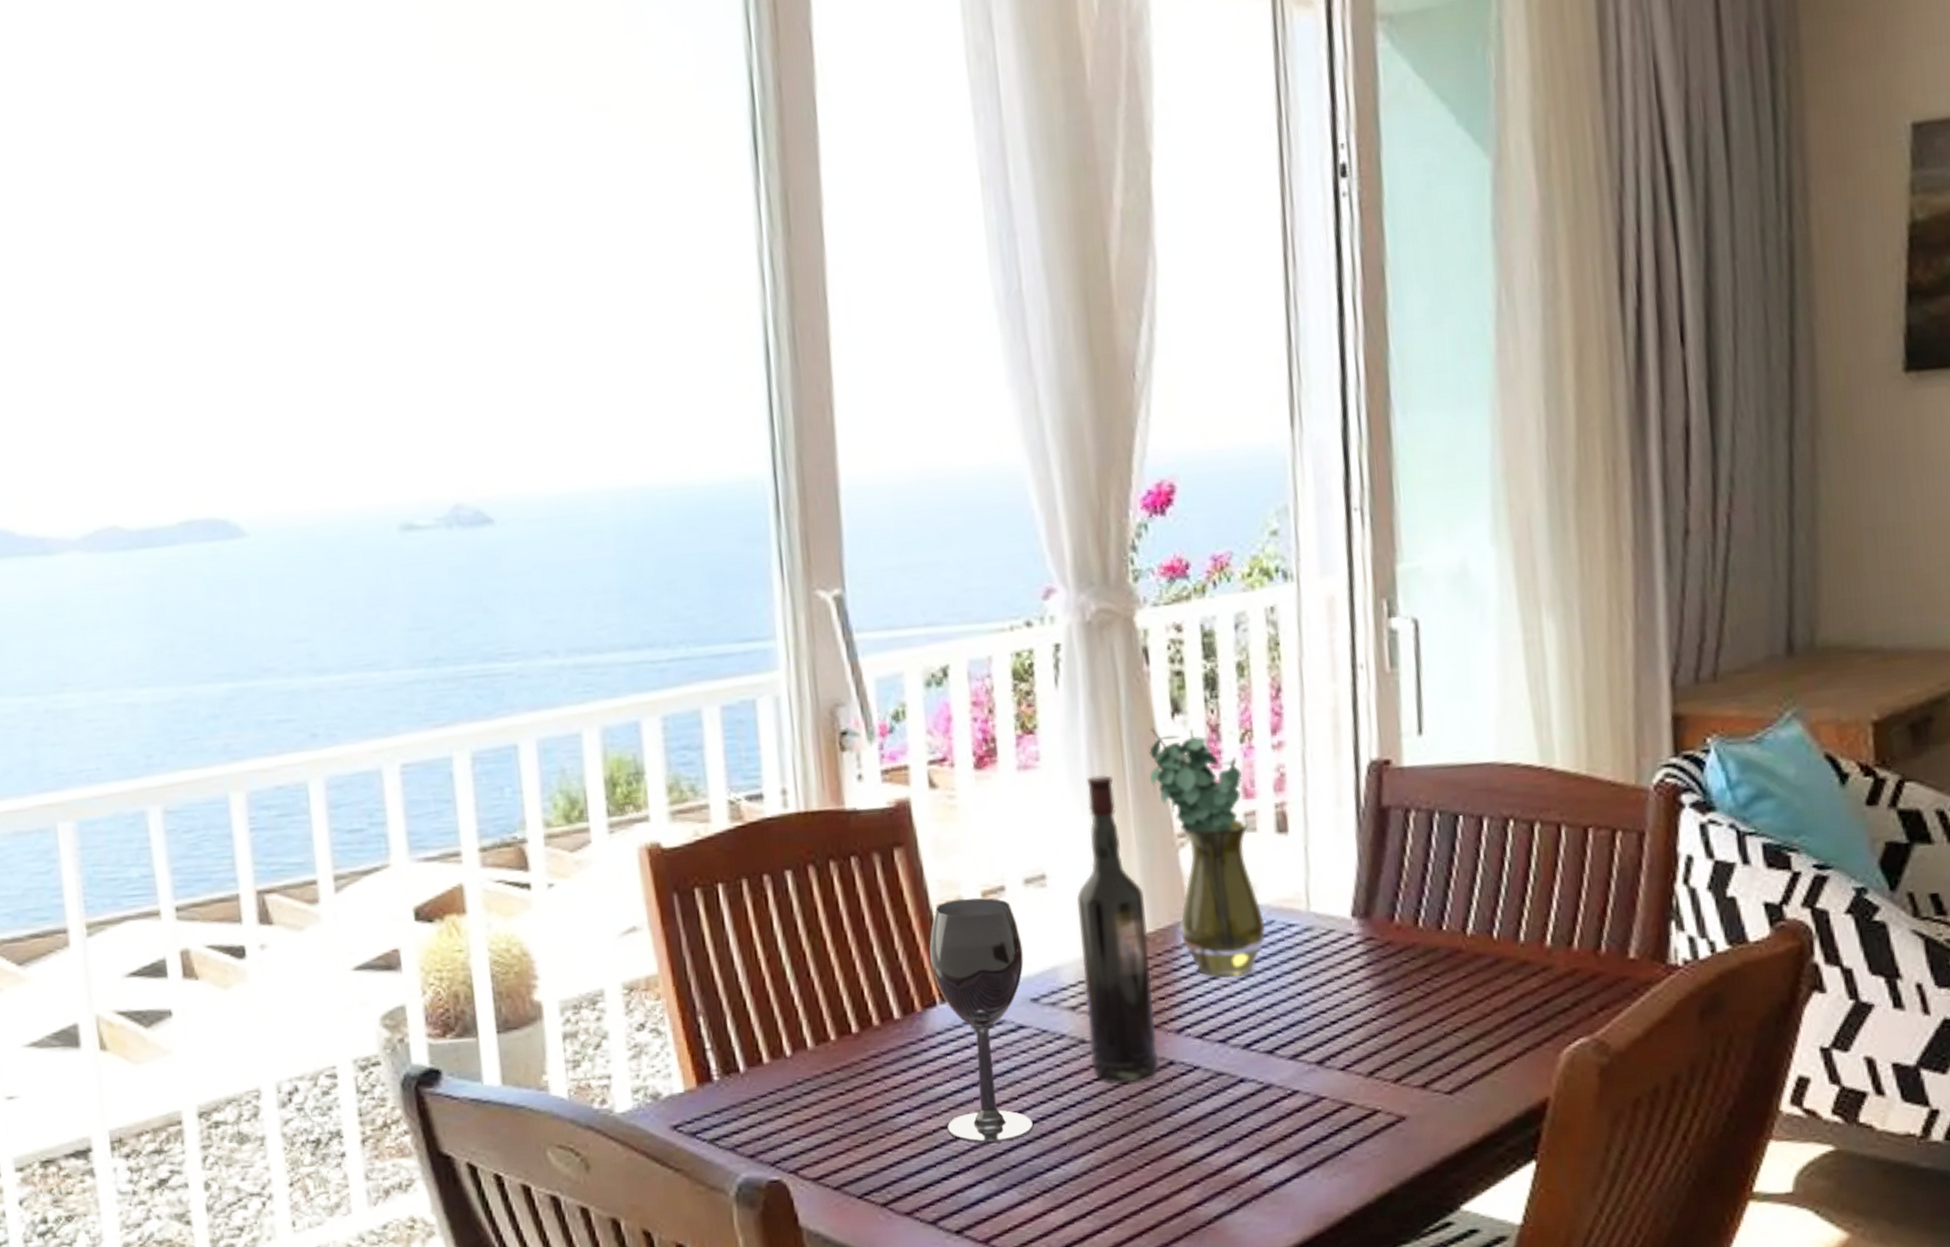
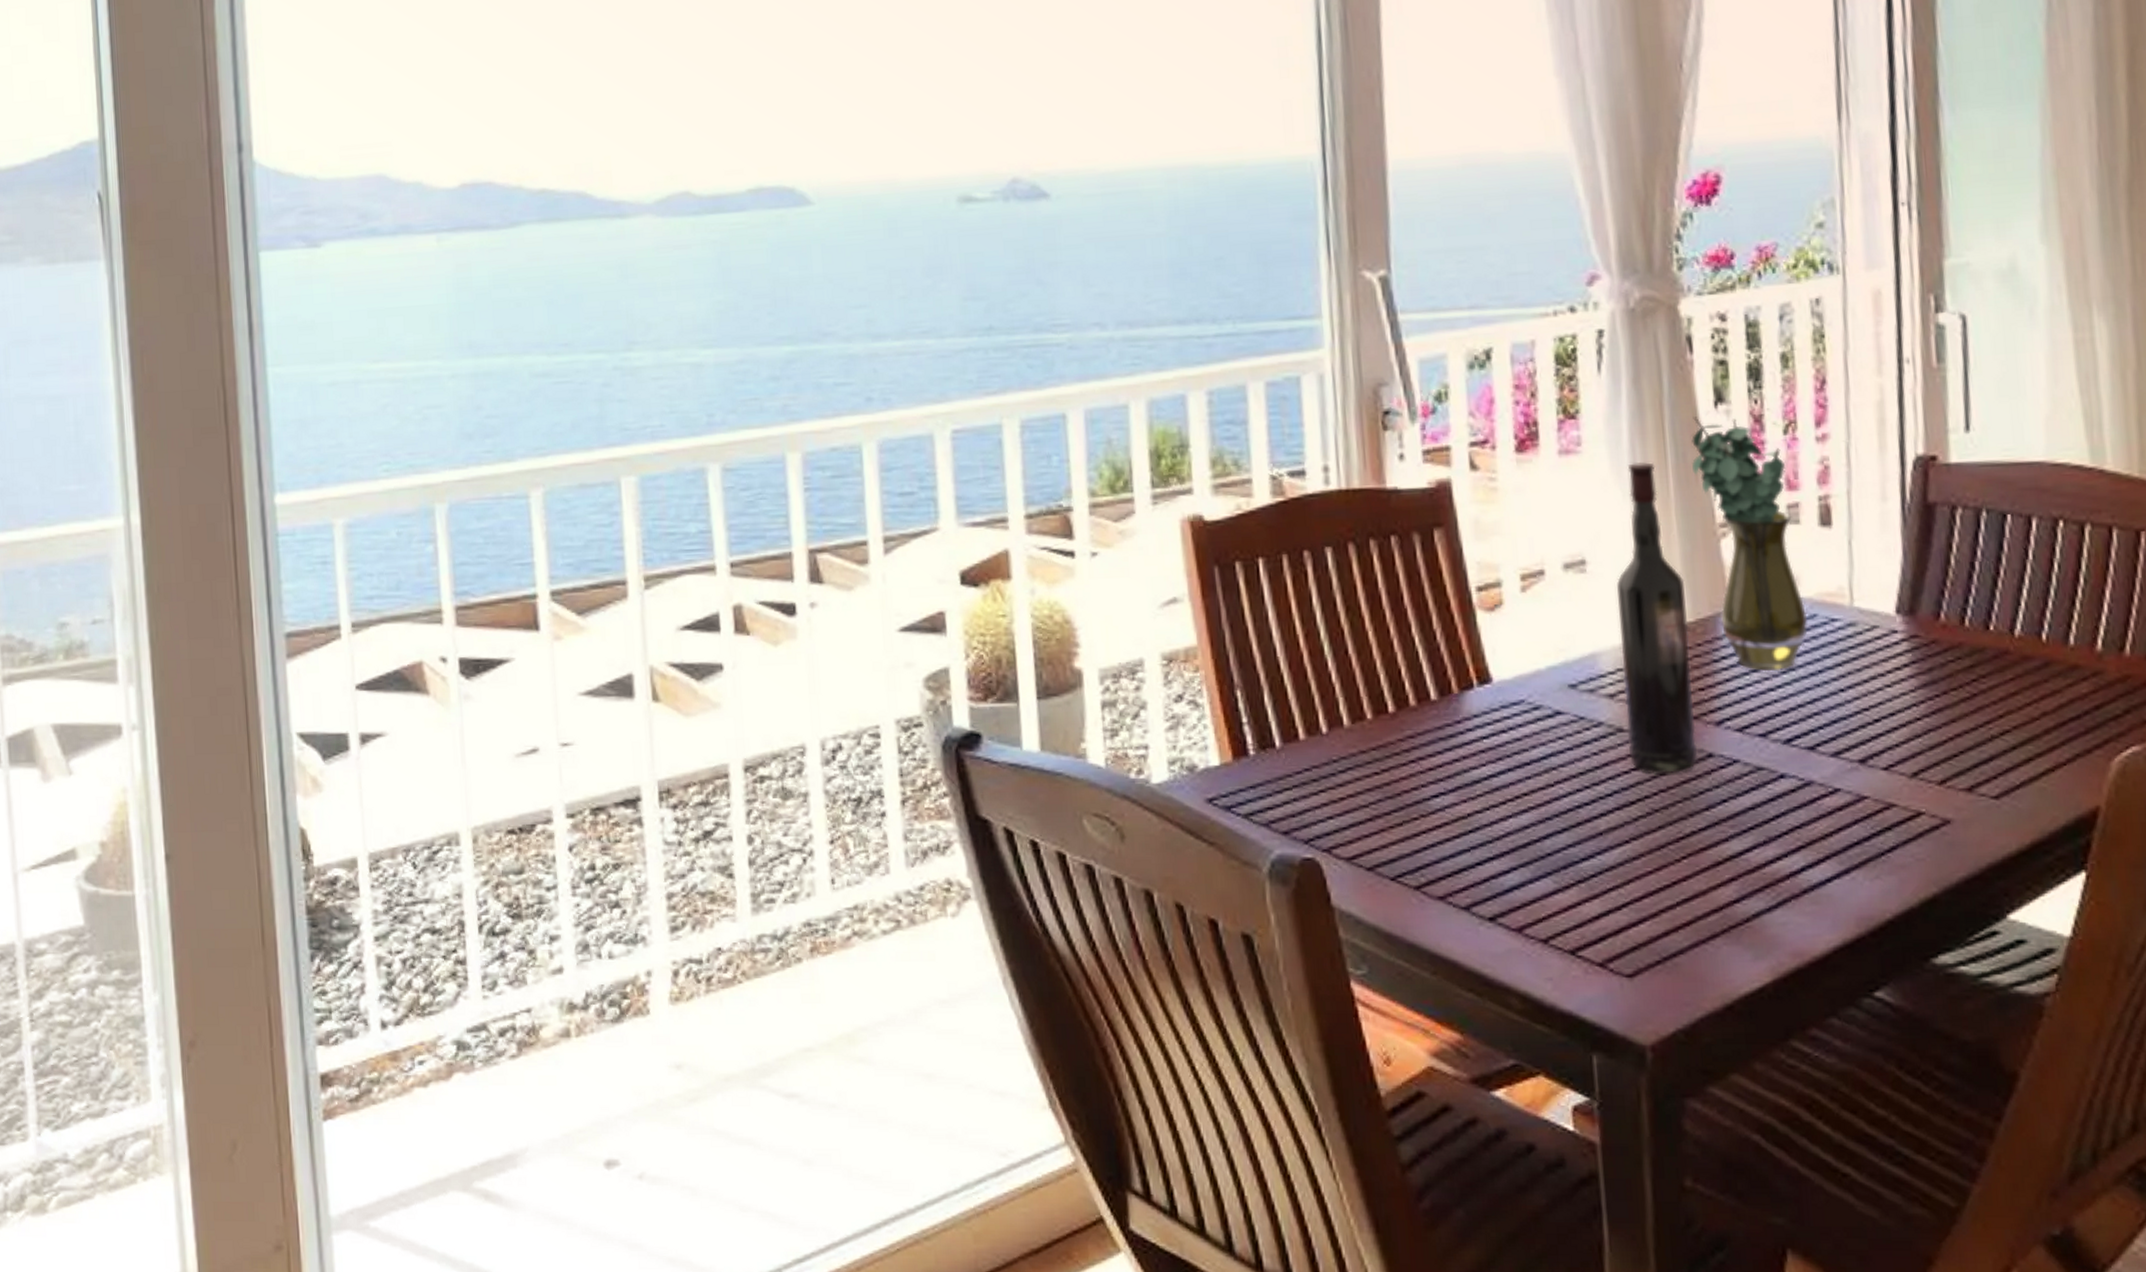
wine glass: present [929,897,1034,1143] -> none [1467,581,1570,829]

